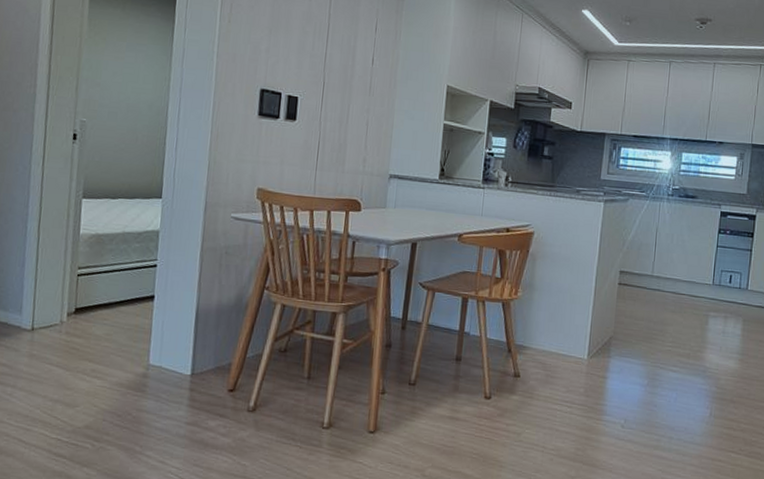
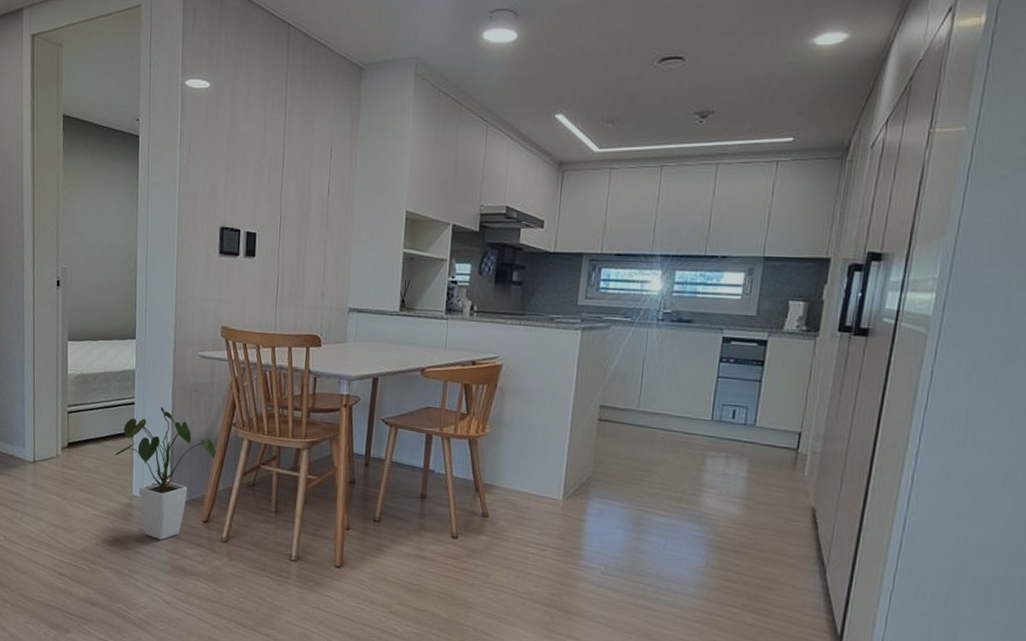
house plant: none [130,270,246,412] -> present [114,407,216,540]

